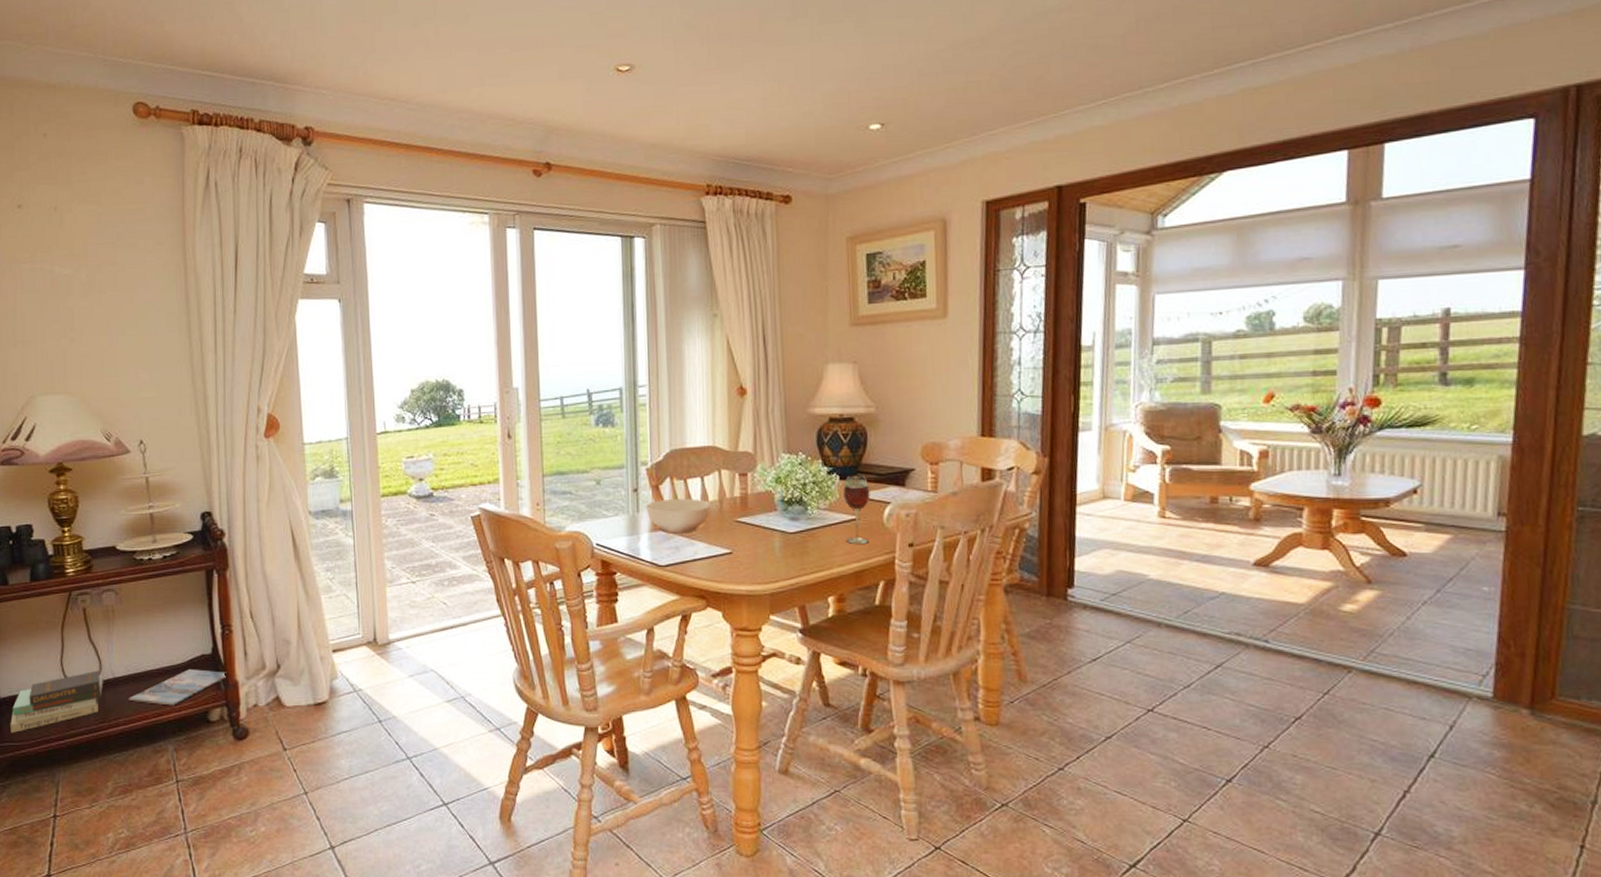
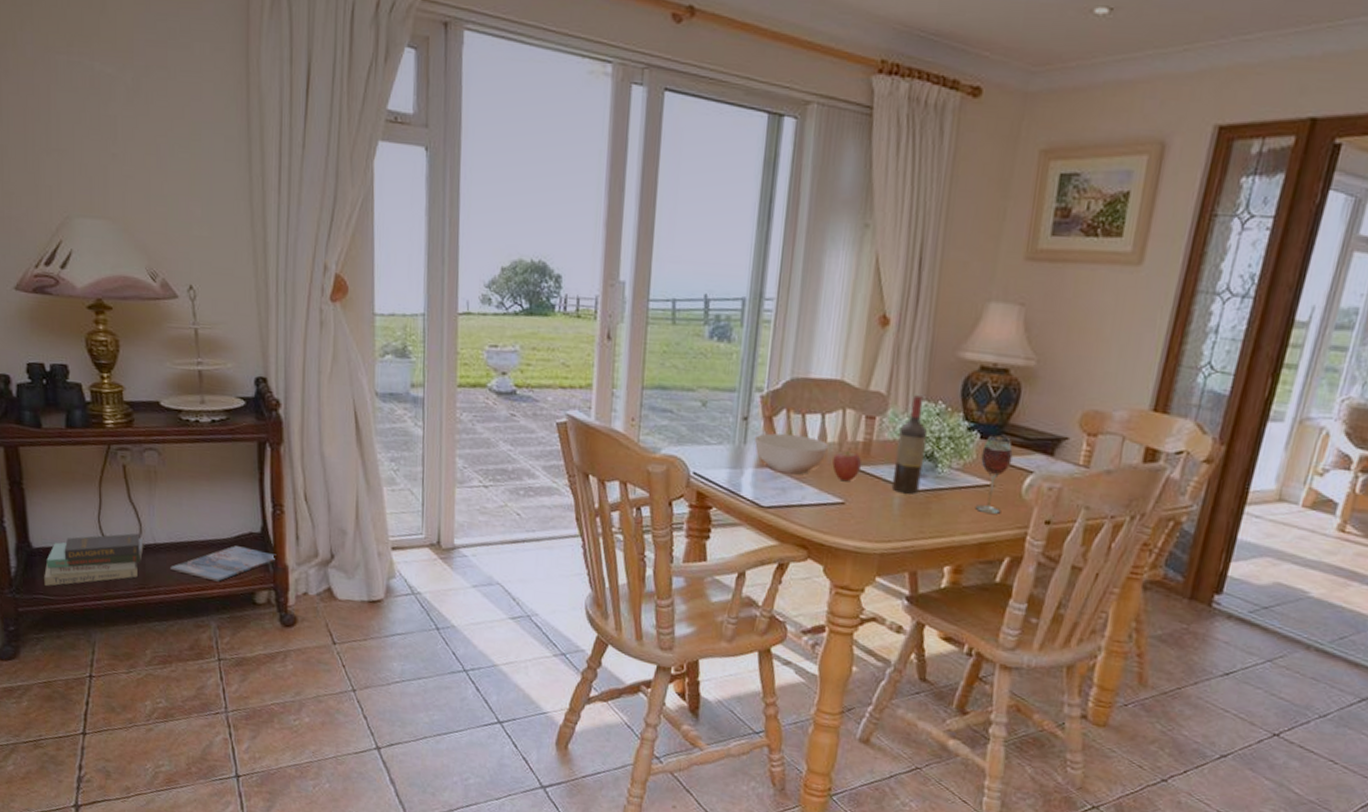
fruit: none [716,503,742,534] -> present [832,448,862,482]
wine bottle: none [769,450,795,537] -> present [891,395,928,494]

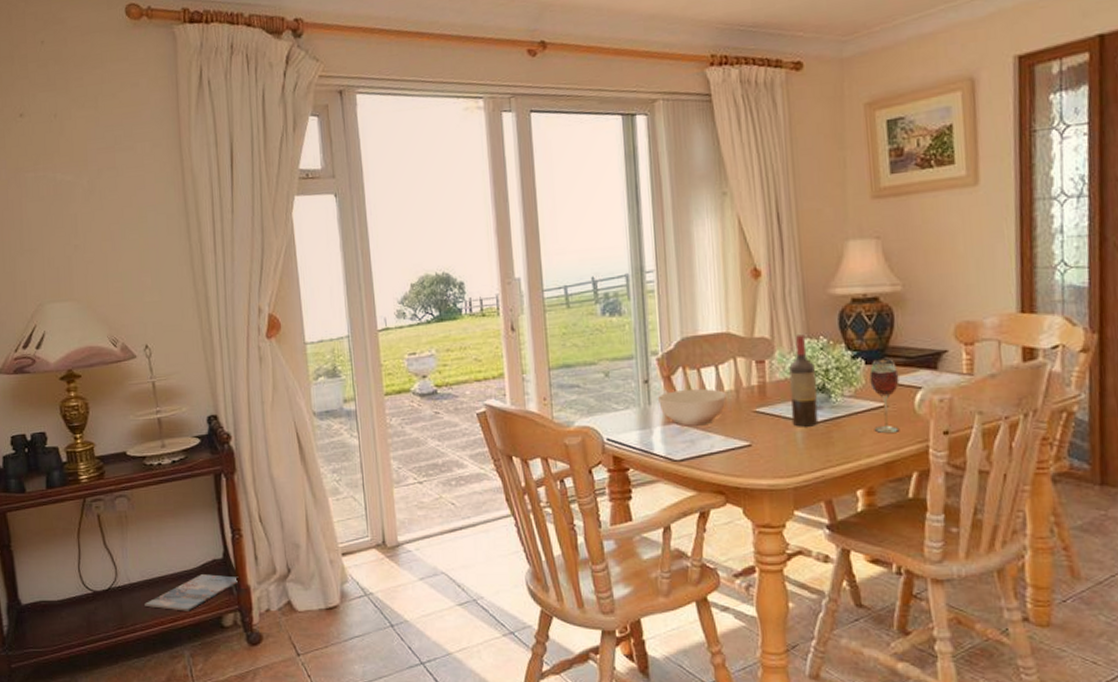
books: present [44,533,144,587] -> none [33,576,120,640]
fruit: present [832,448,862,482] -> none [733,393,761,425]

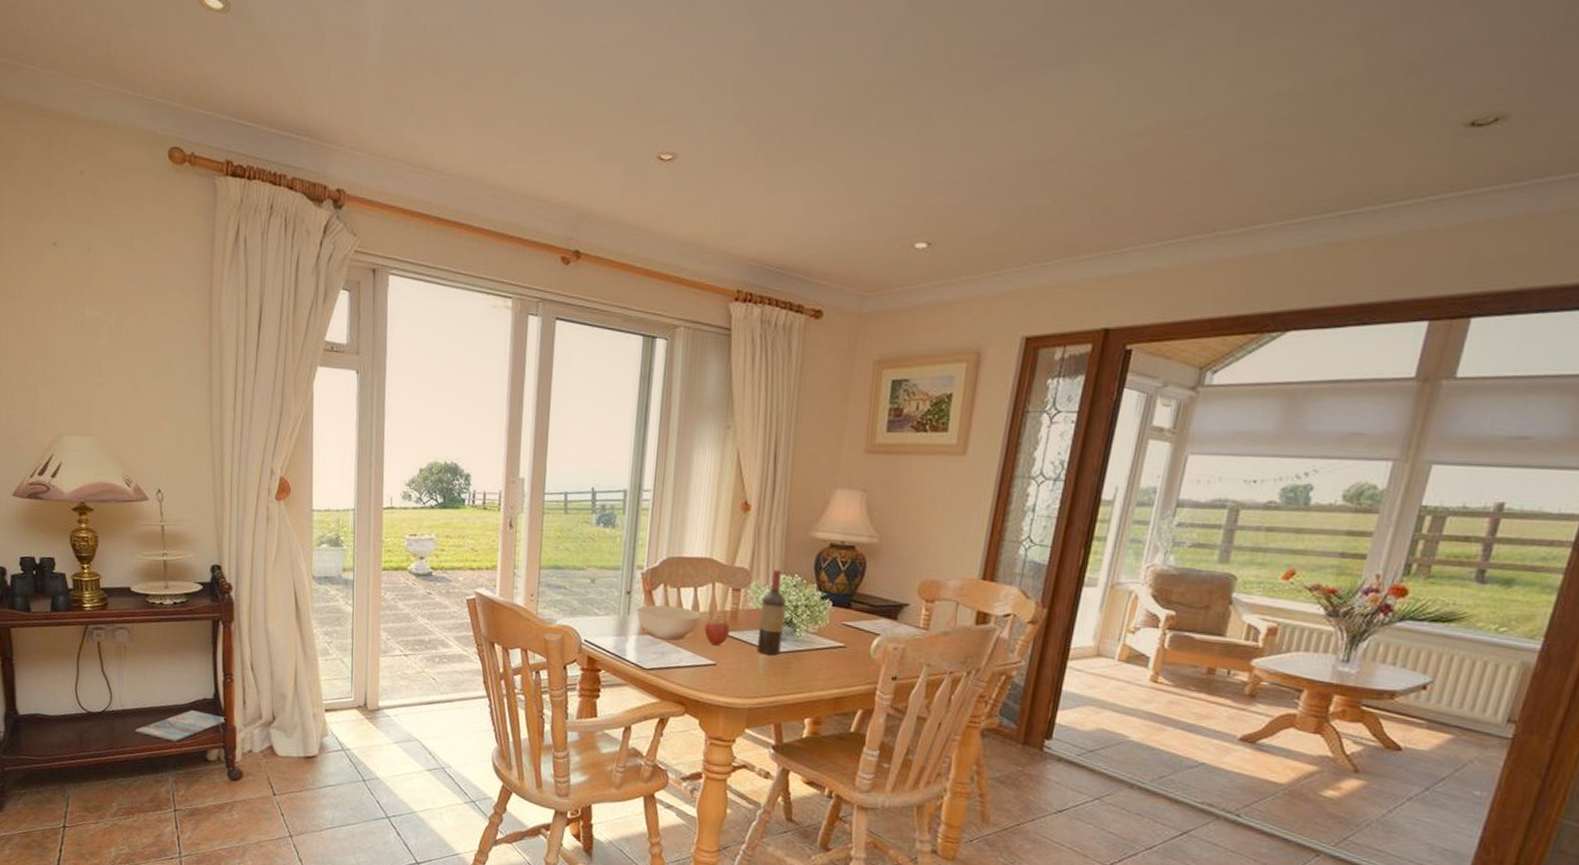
fruit: none [733,393,761,425] -> present [704,616,731,646]
wineglass: present [869,358,900,434] -> none [830,603,862,672]

